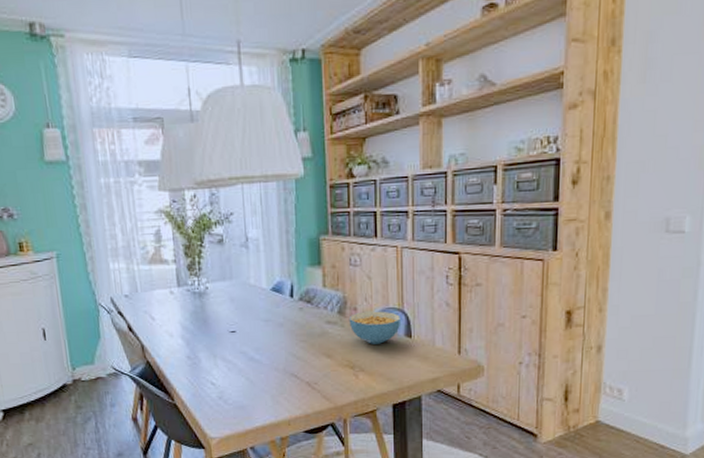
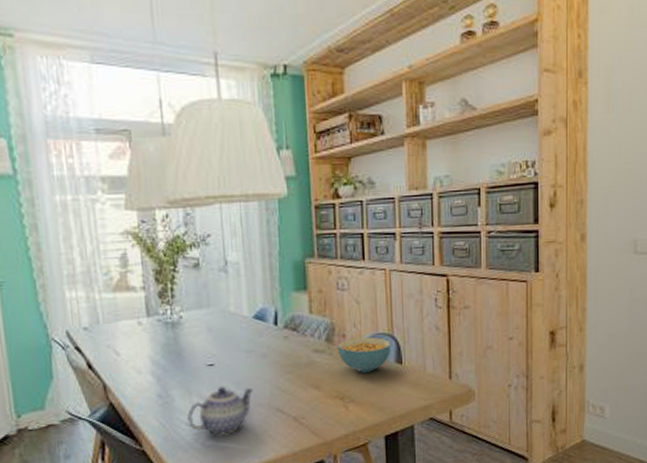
teapot: none [211,351,271,395] -> present [186,386,254,436]

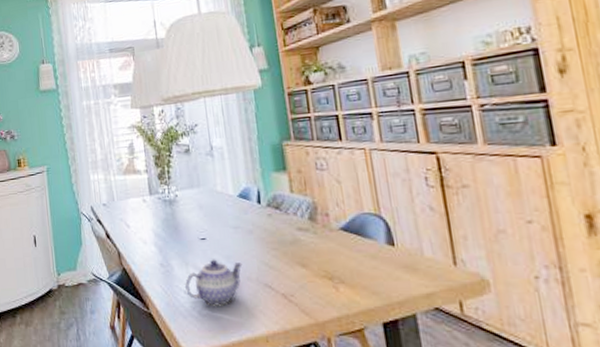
cereal bowl: present [337,337,391,373] -> none [321,216,380,253]

